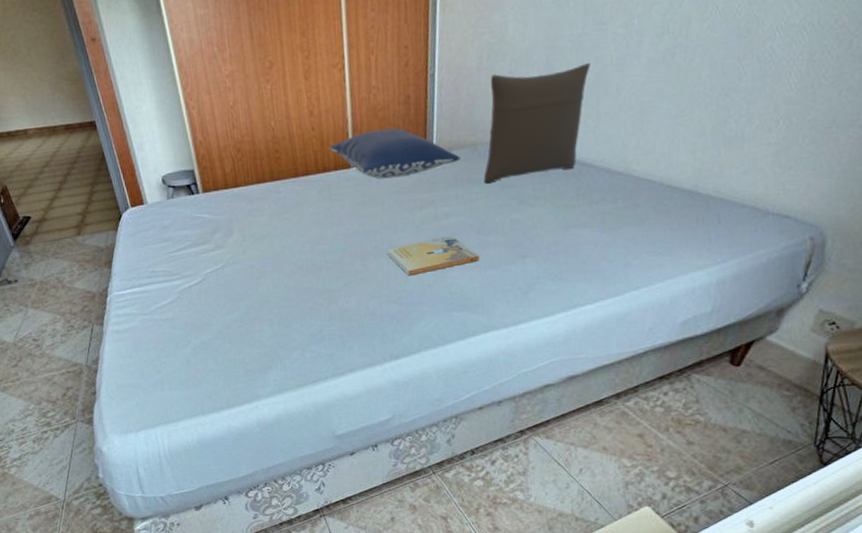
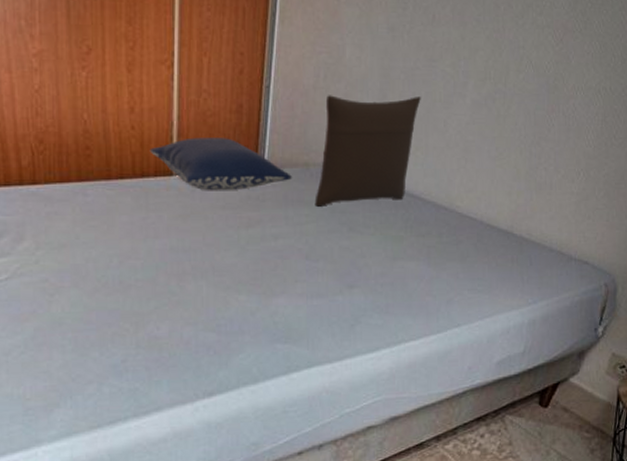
book: present [387,236,479,276] -> none [207,260,306,301]

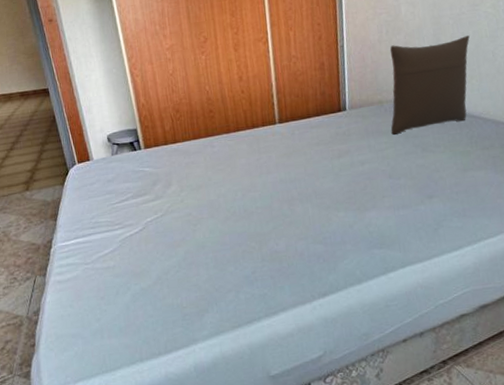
pillow: present [149,137,293,191] -> none [256,90,371,133]

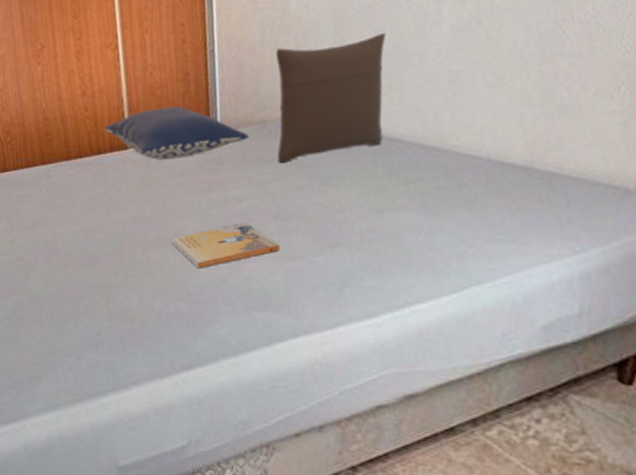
pillow: none [256,90,371,133] -> present [103,106,250,161]
book: none [311,181,393,218] -> present [171,222,280,269]

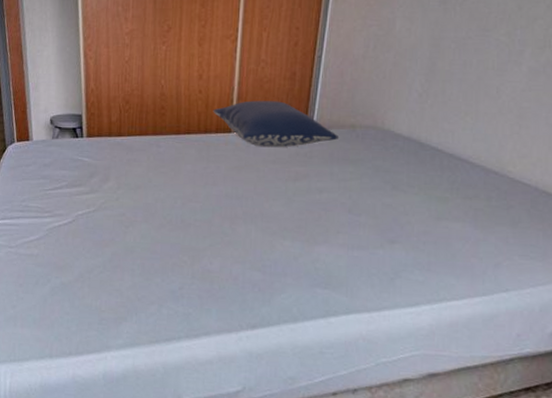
book: present [171,222,280,269] -> none [256,211,348,246]
pillow: present [275,33,386,163] -> none [359,63,472,165]

